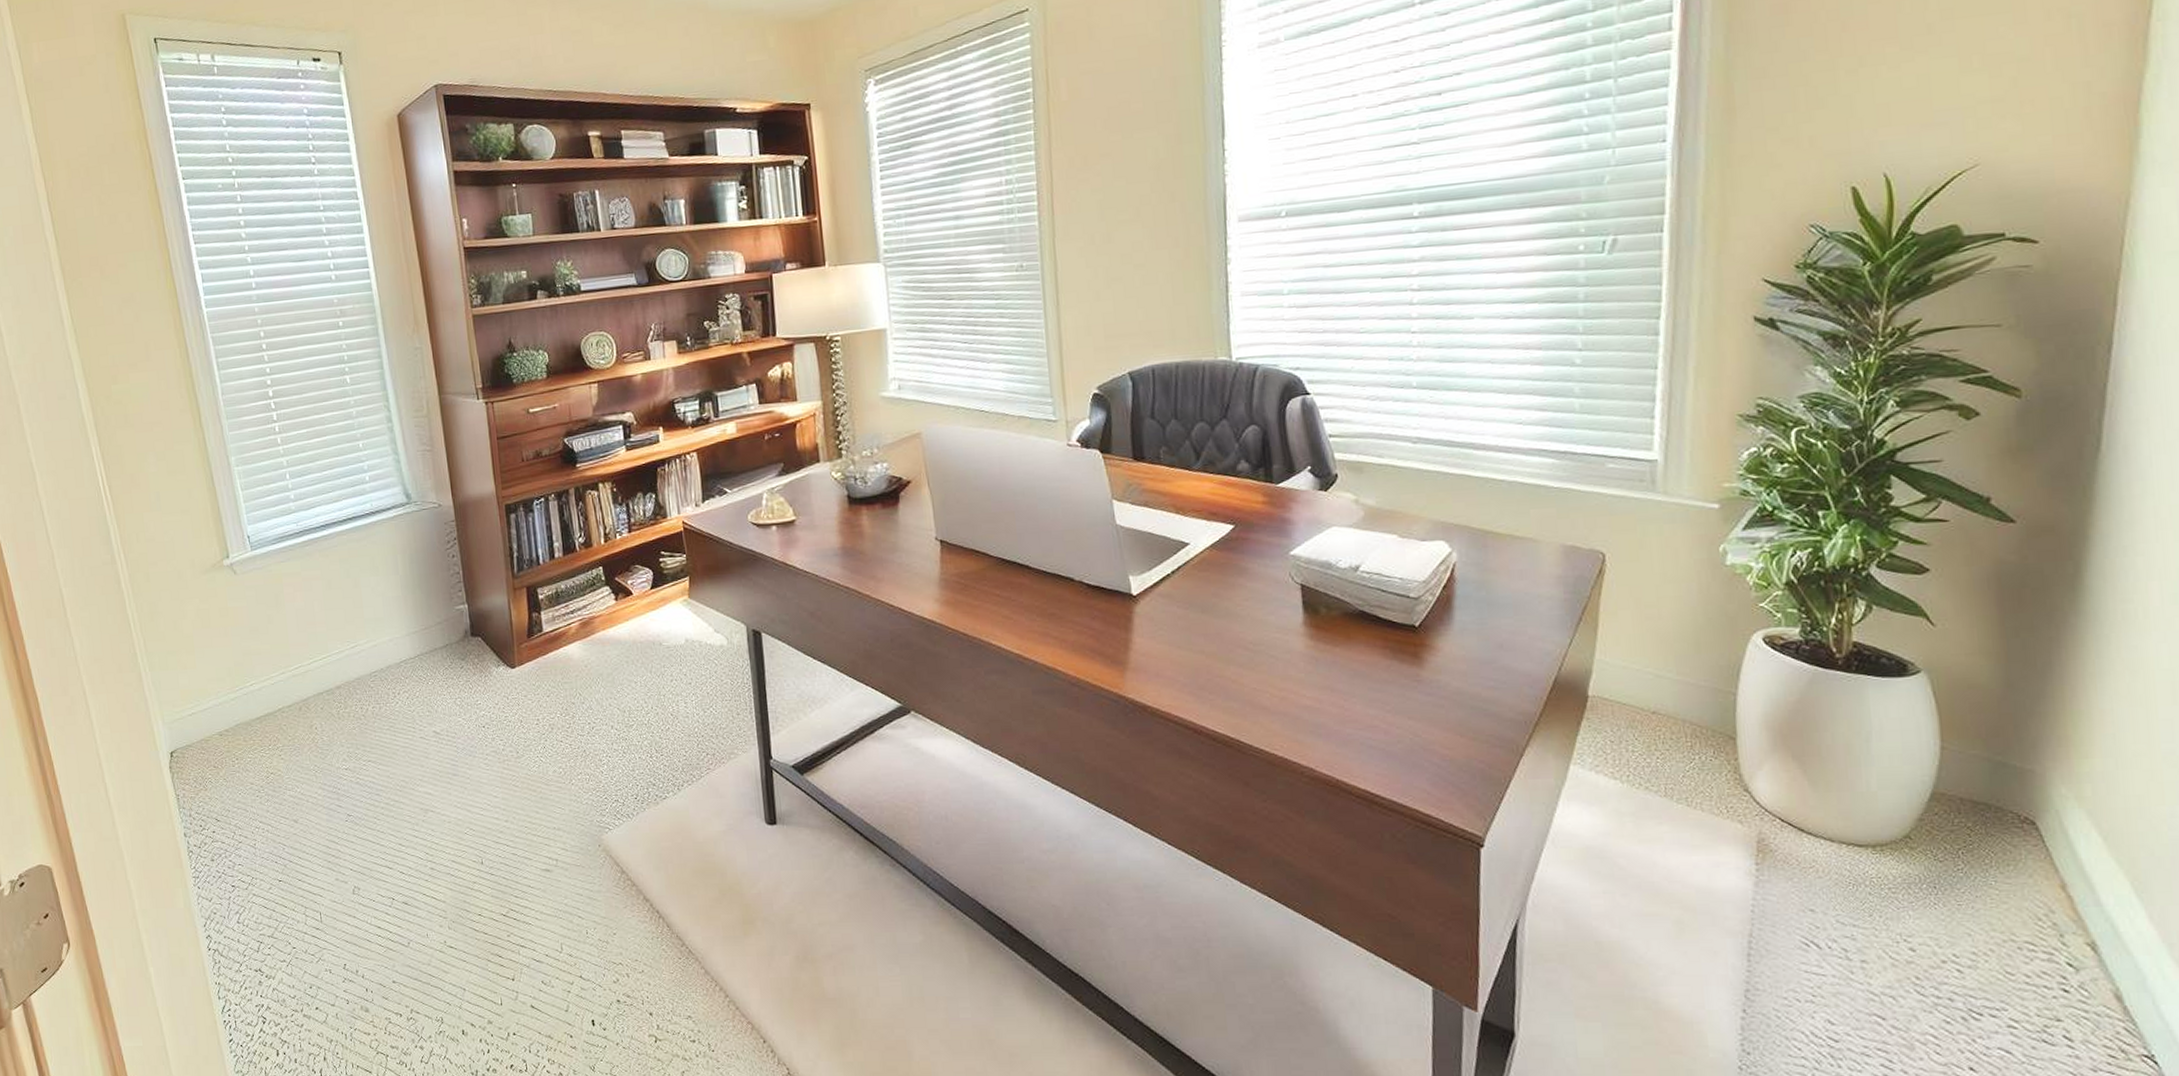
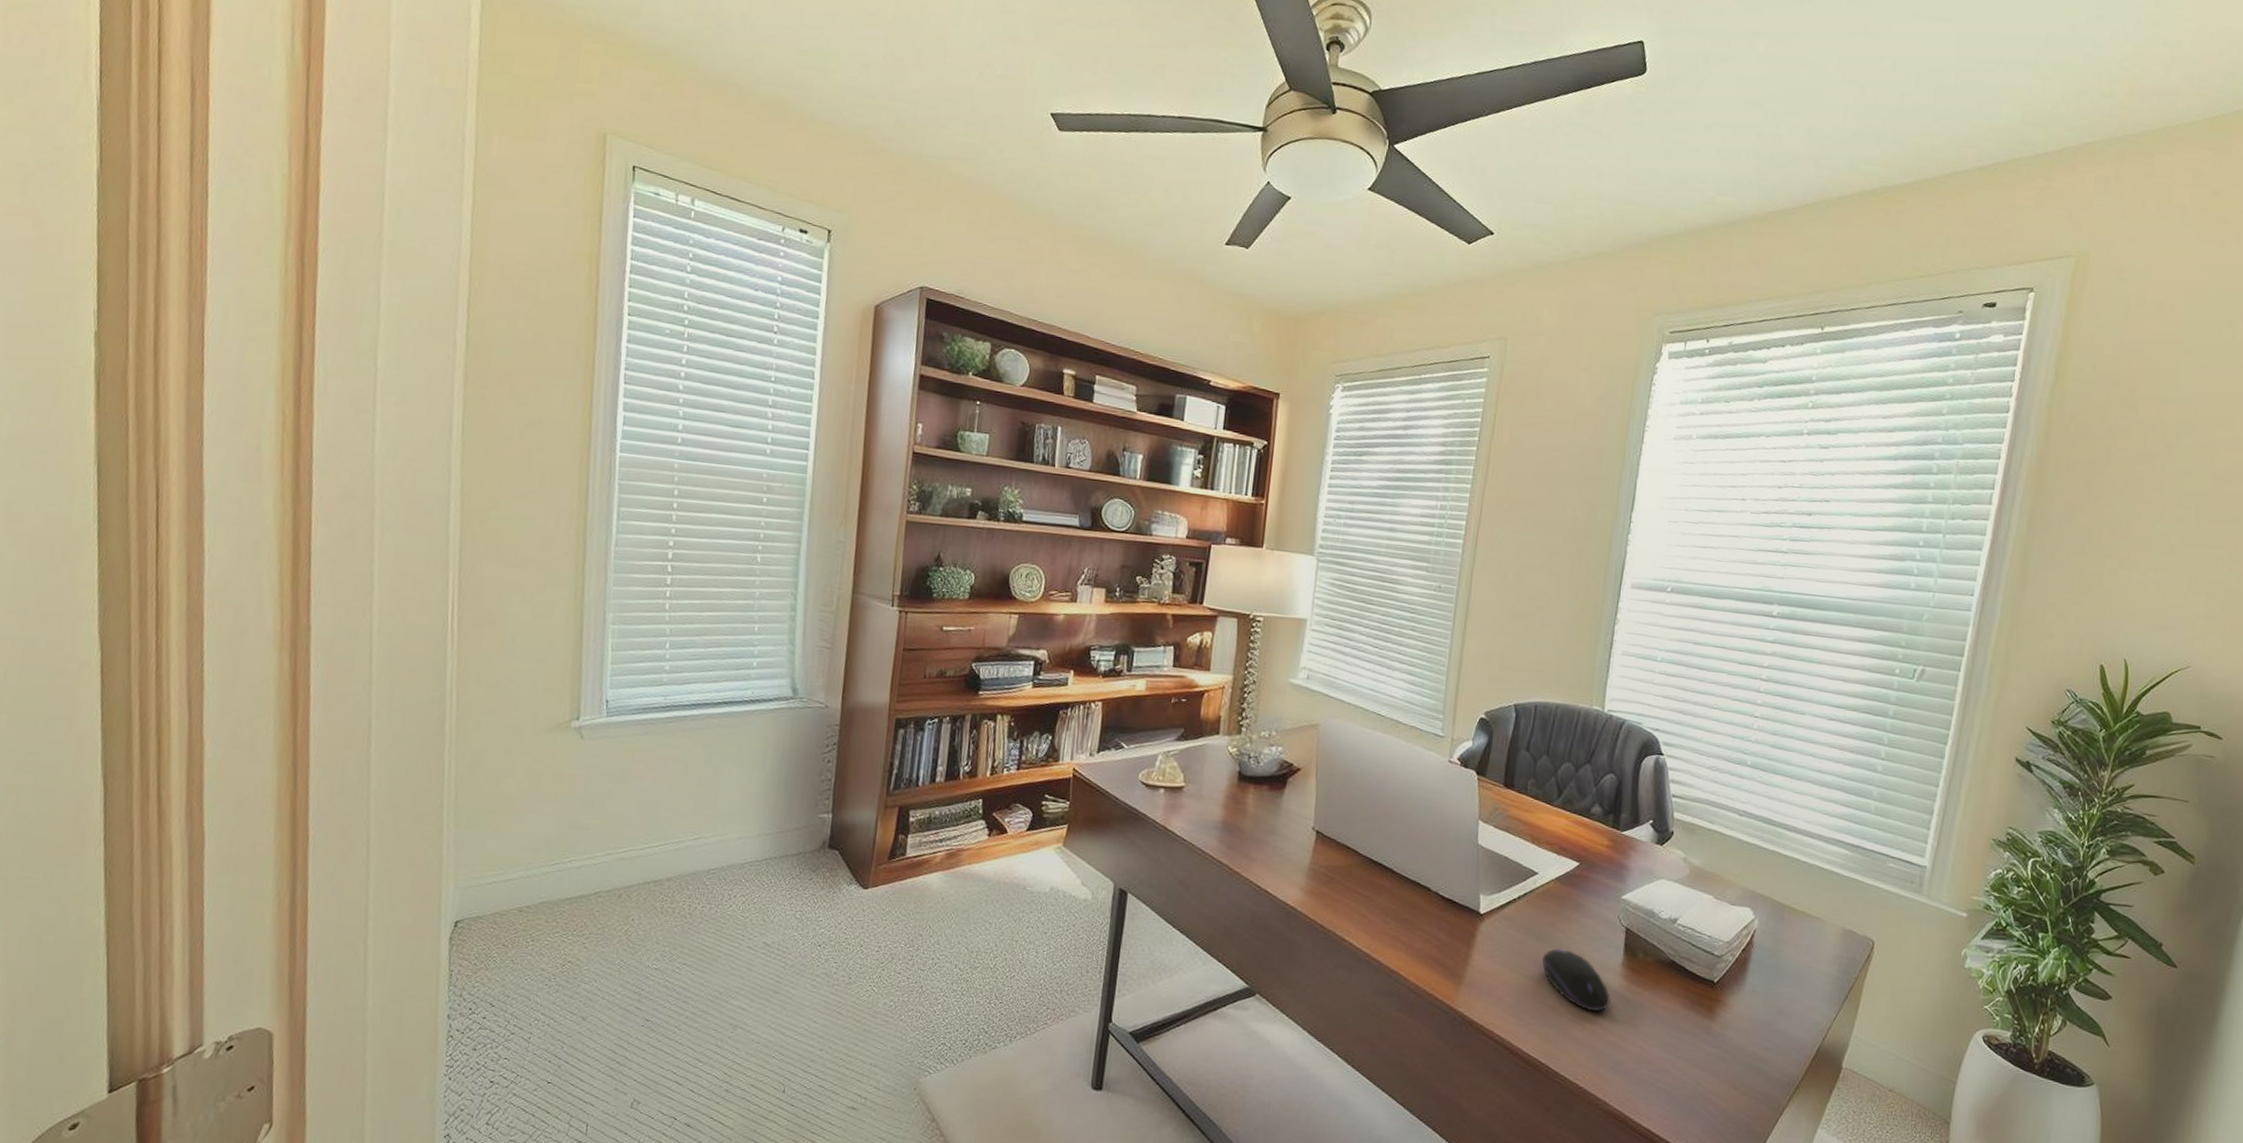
computer mouse: none [1210,616,1297,678] -> present [1541,947,1611,1013]

